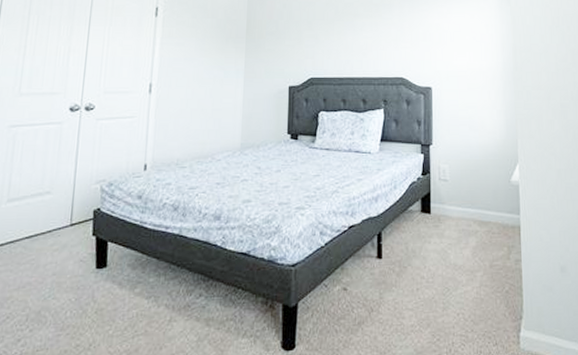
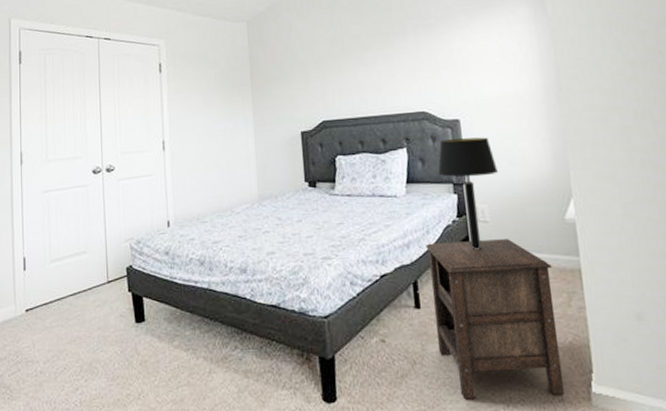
nightstand: none [392,197,499,345] -> present [426,239,565,400]
table lamp: none [409,104,461,205] -> present [438,137,499,250]

